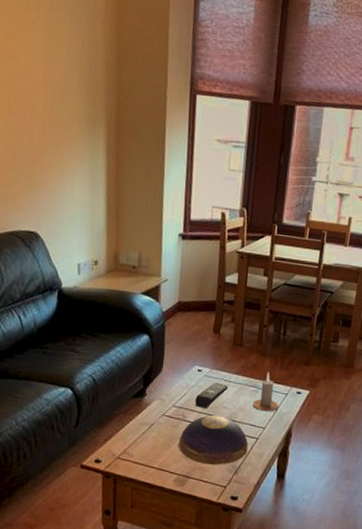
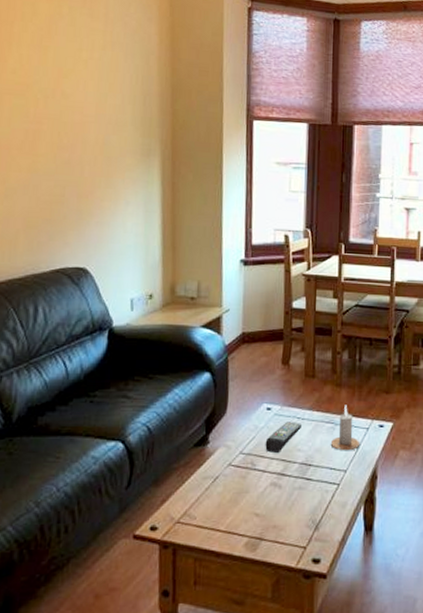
decorative bowl: present [178,414,248,465] -> none [247,459,329,521]

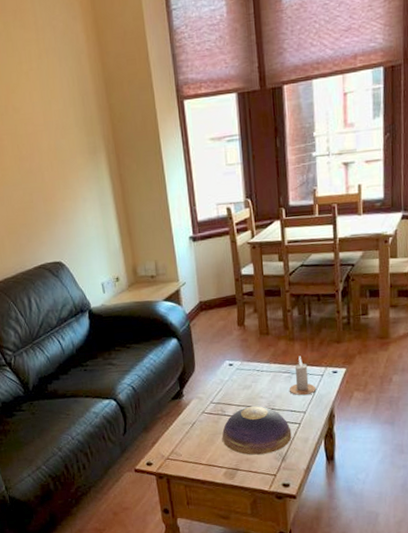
decorative bowl: none [247,459,329,521] -> present [222,405,292,455]
remote control: present [265,421,301,454] -> none [231,374,261,402]

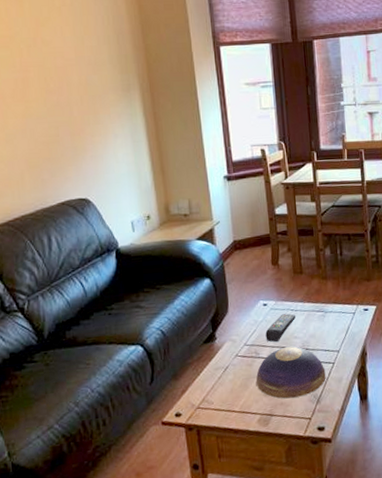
remote control: none [231,374,261,402] -> present [265,313,295,343]
candle: present [289,356,317,396] -> none [322,294,349,335]

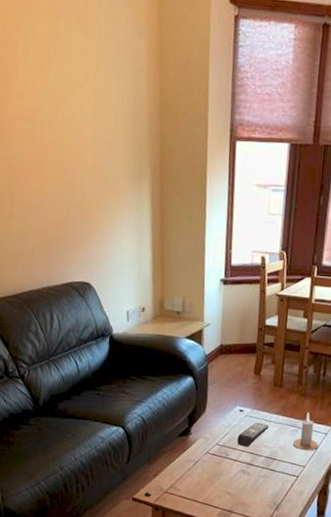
decorative bowl: present [255,346,326,399] -> none [221,453,289,501]
candle: none [322,294,349,335] -> present [292,412,319,451]

